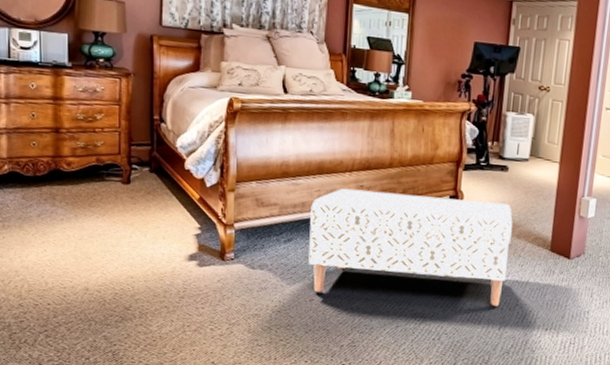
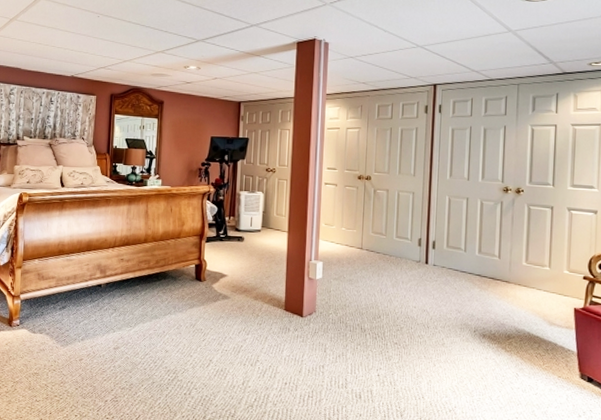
bench: present [308,188,513,306] -> none [79,261,250,362]

